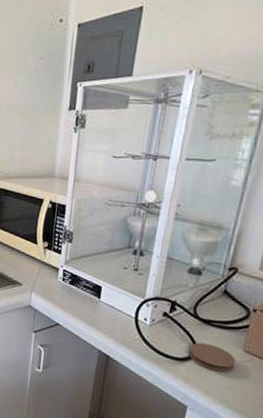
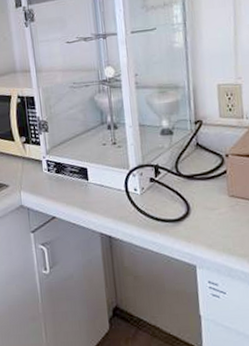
coaster: present [188,343,236,373] -> none [181,197,226,223]

